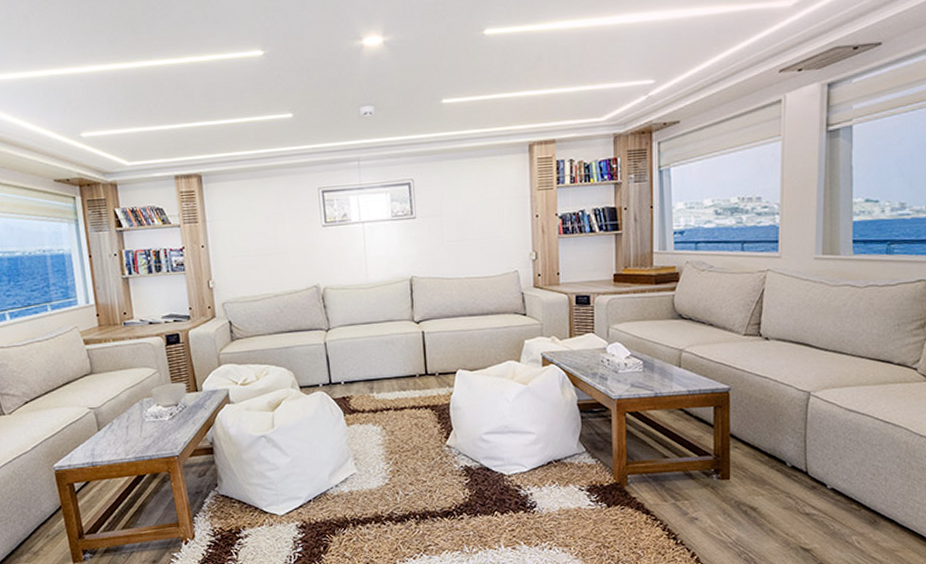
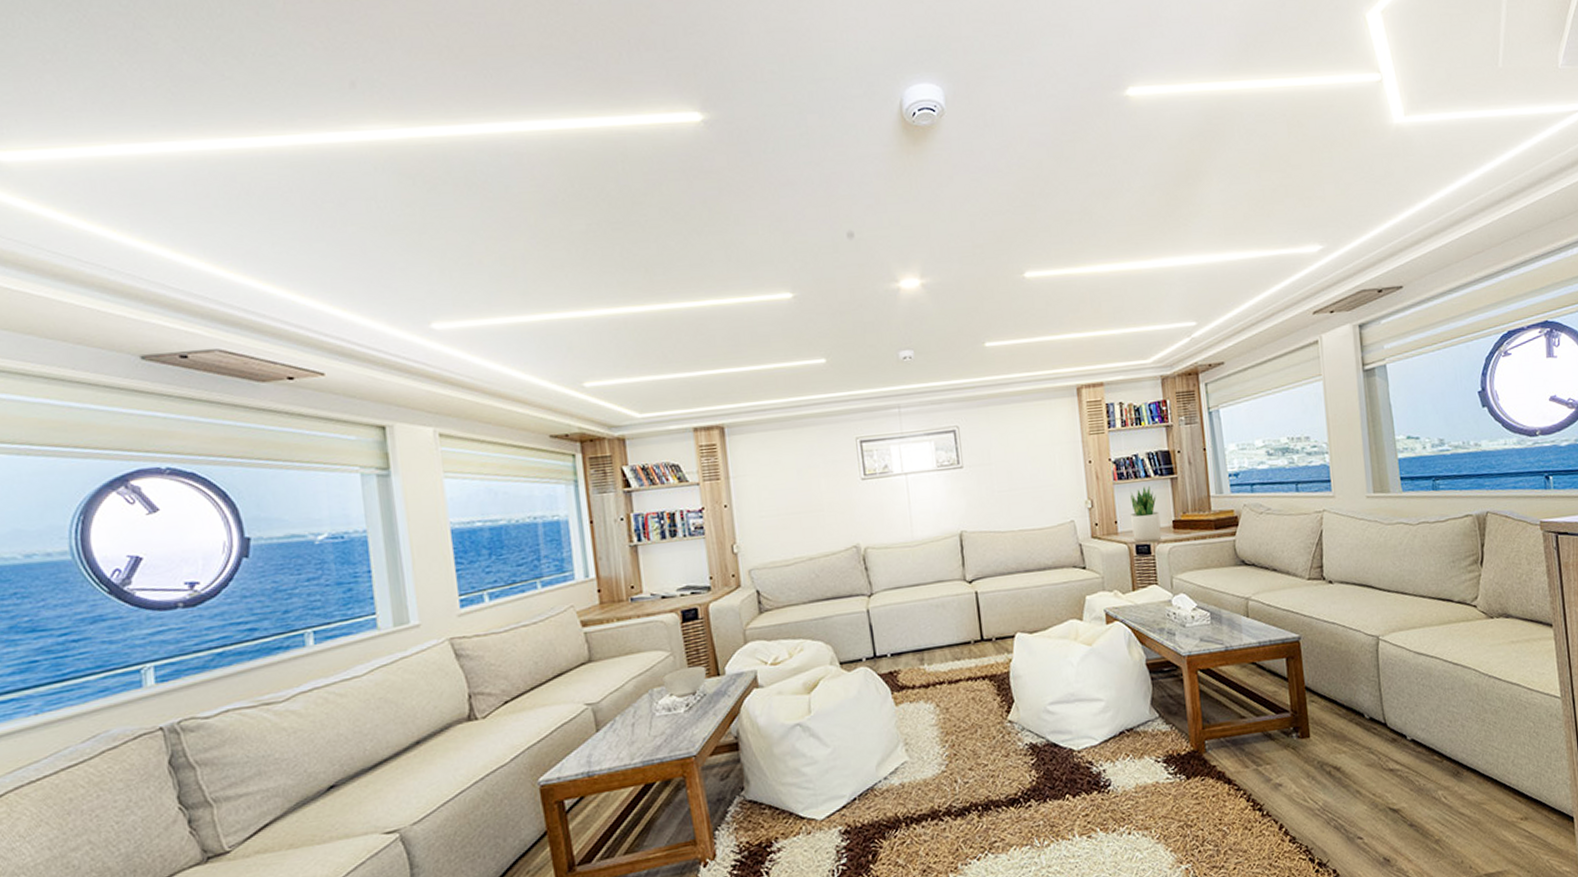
planter: none [572,240,602,294] -> present [1130,485,1162,543]

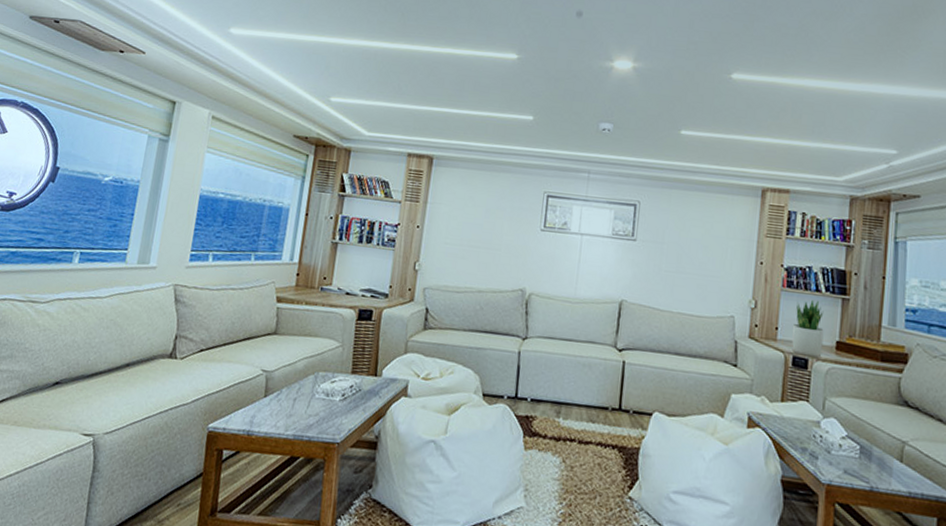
bowl: present [661,665,707,699] -> none [327,360,367,388]

